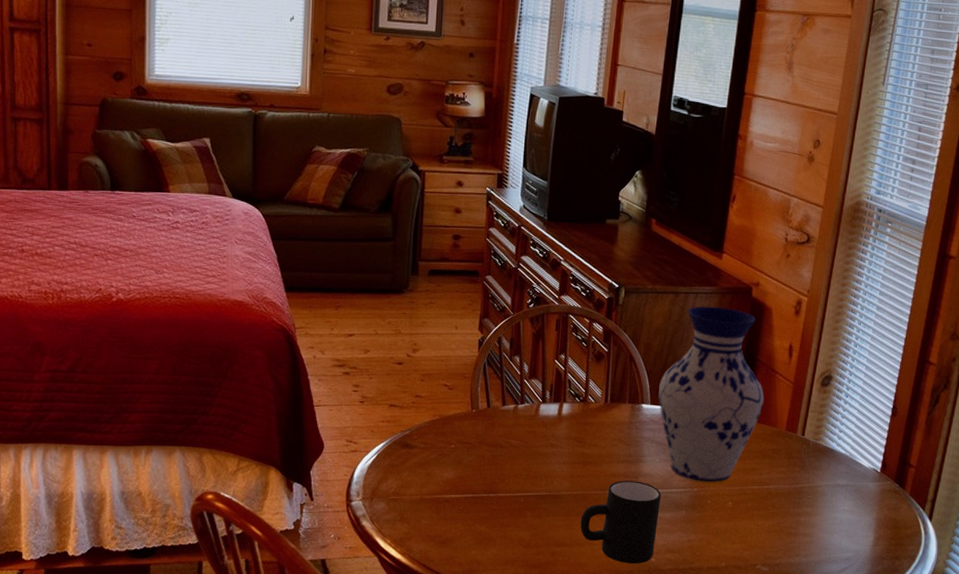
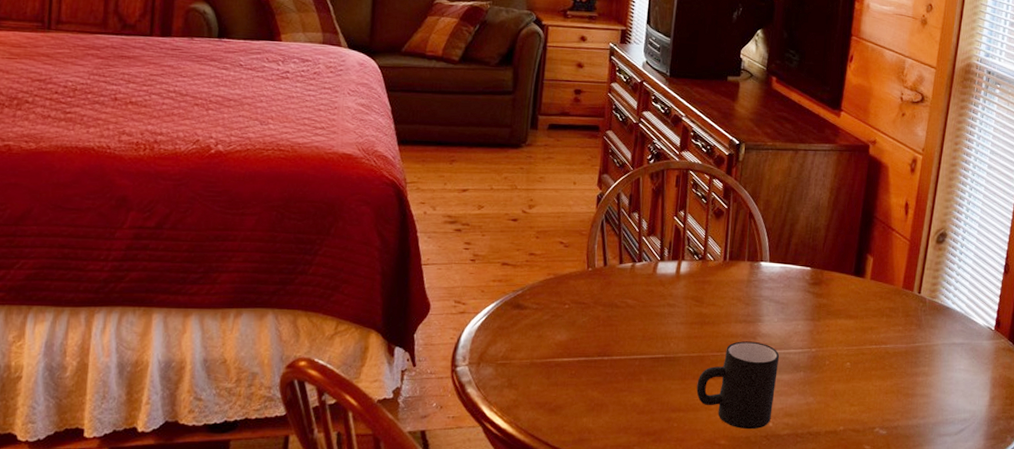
vase: present [658,306,765,482] -> none [777,163,882,342]

